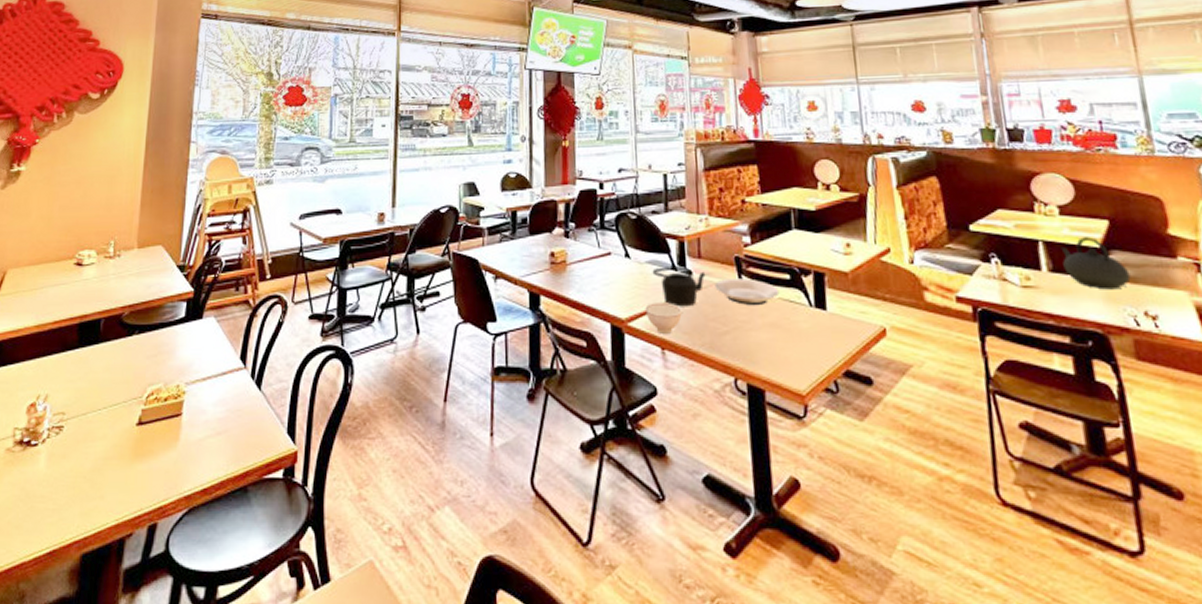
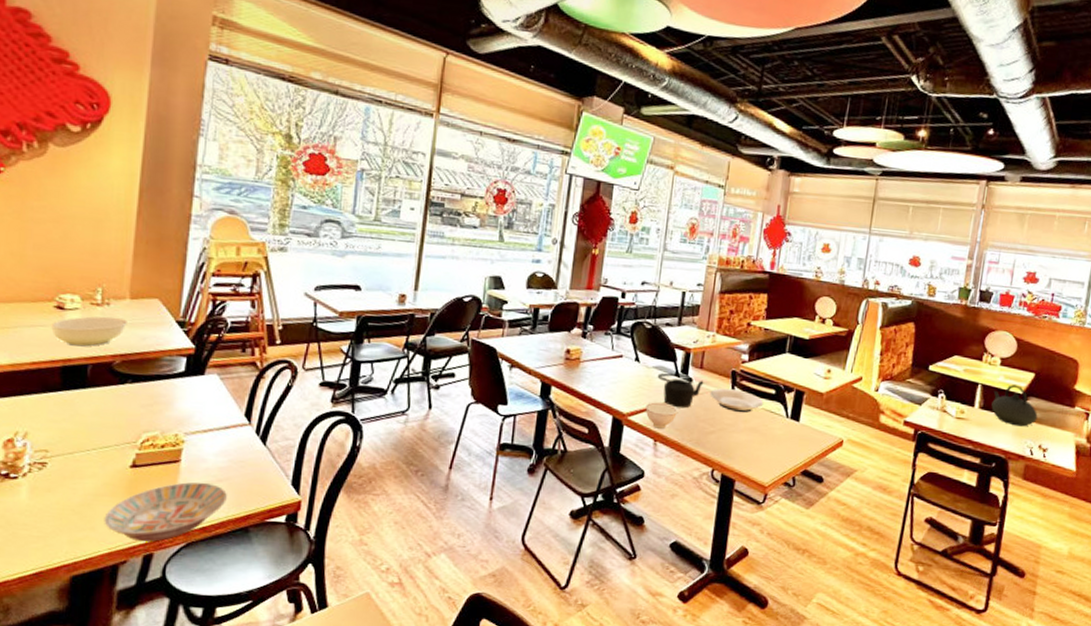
bowl: none [71,268,135,301] -> present [51,316,127,347]
bowl: none [112,436,226,510] -> present [104,482,227,543]

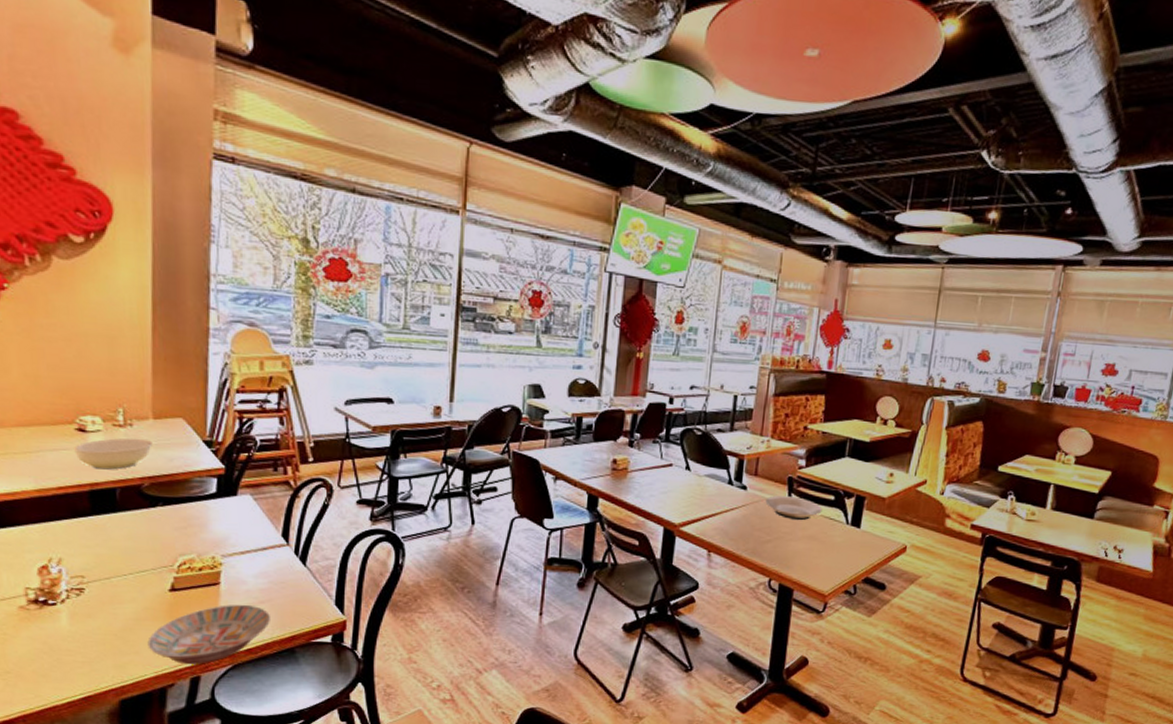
bowl: present [645,402,678,429] -> none [698,511,732,539]
teapot: present [657,372,704,409] -> none [709,481,759,518]
teapot: present [991,385,1038,427] -> none [1064,484,1114,528]

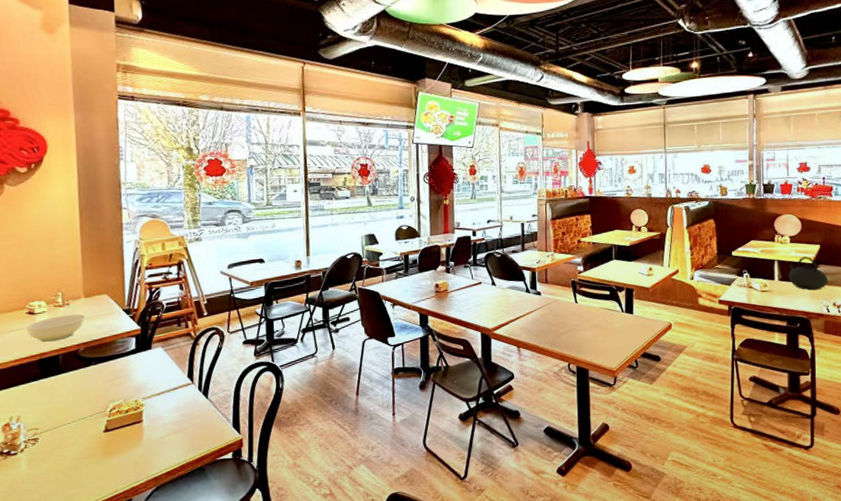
bowl: present [147,604,270,665] -> none [89,435,183,491]
plate: present [765,495,823,520] -> none [556,295,602,314]
teapot: none [1064,484,1114,528] -> present [788,257,828,290]

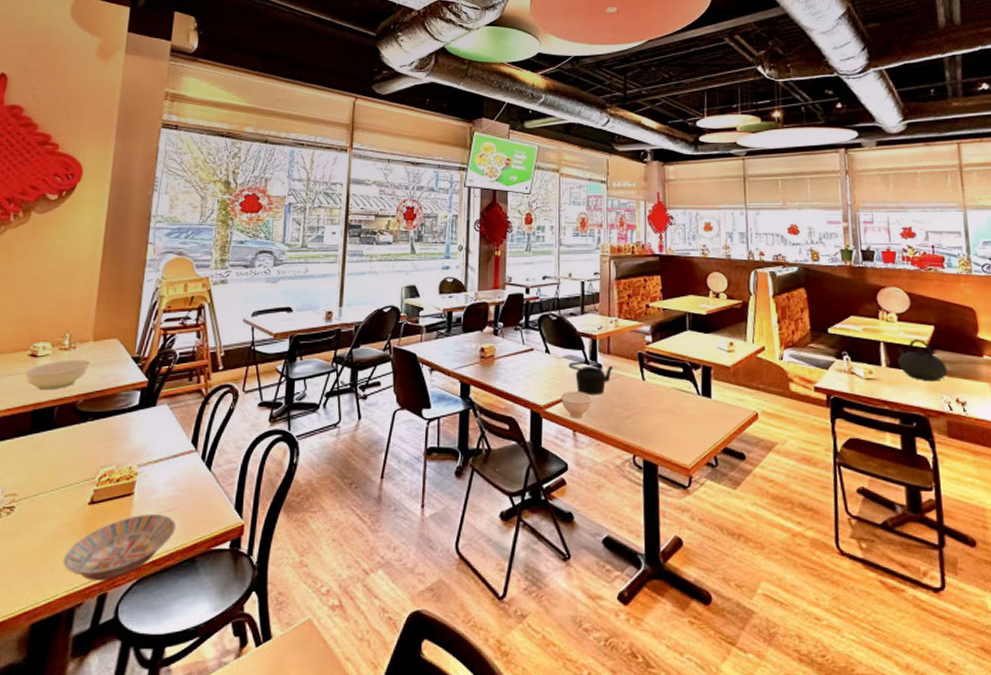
bowl: none [89,435,183,491] -> present [63,513,176,582]
bowl: none [506,315,533,337] -> present [561,391,592,418]
teapot: none [512,289,551,318] -> present [568,361,613,396]

